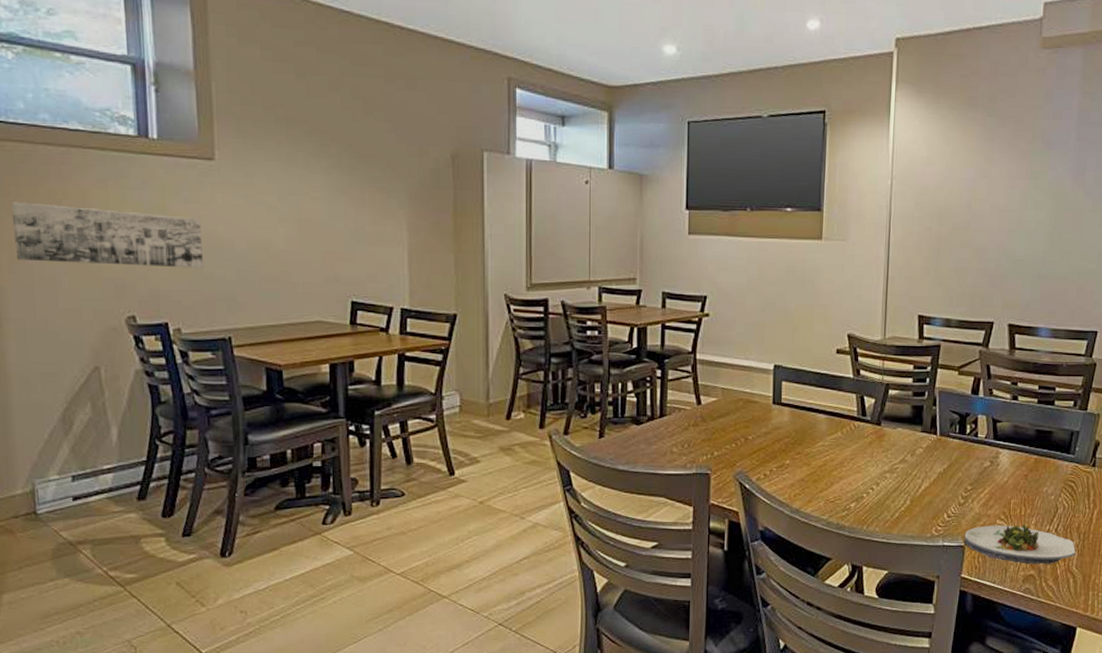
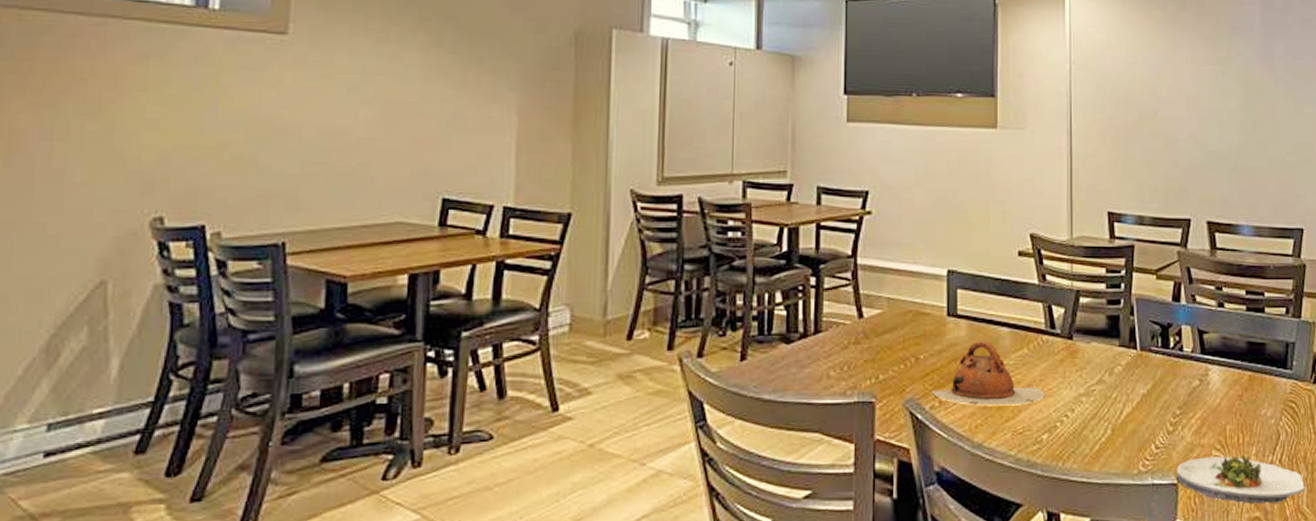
wall art: present [10,202,204,269] -> none [16,80,262,160]
teapot: none [758,426,854,479] -> present [931,341,1044,406]

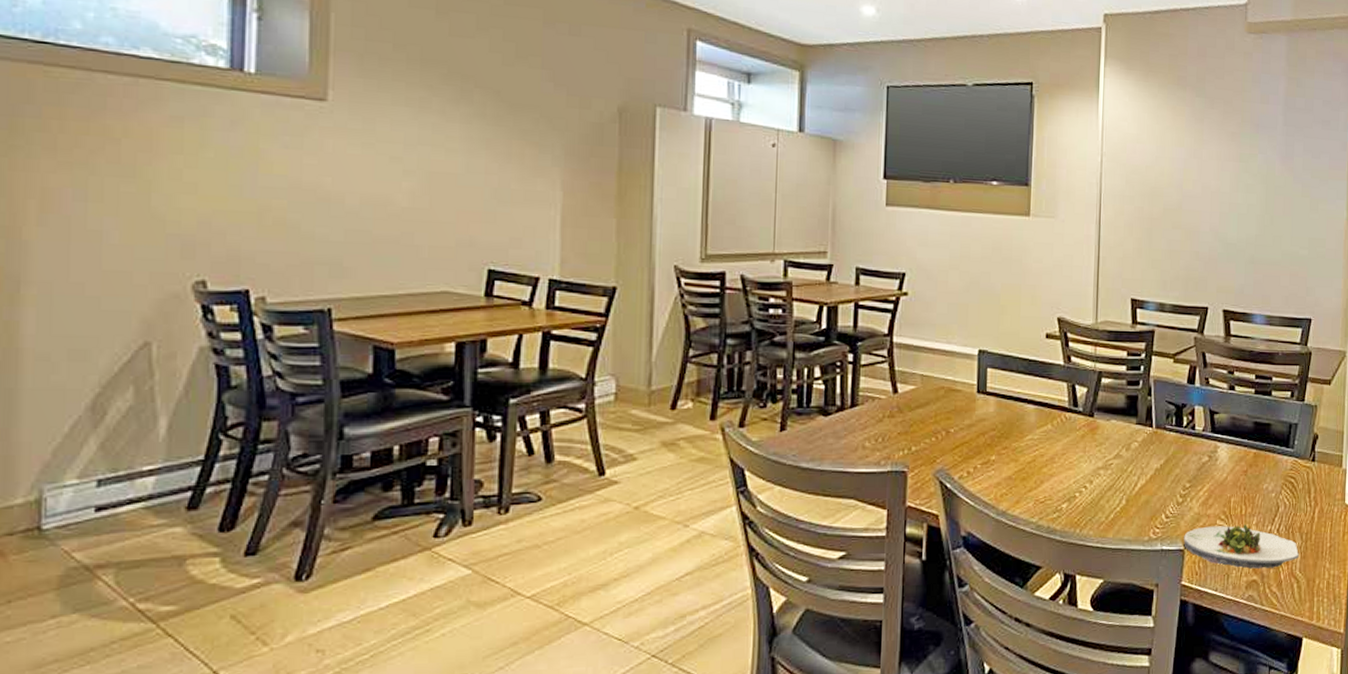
teapot: present [931,341,1044,406] -> none [960,417,1066,477]

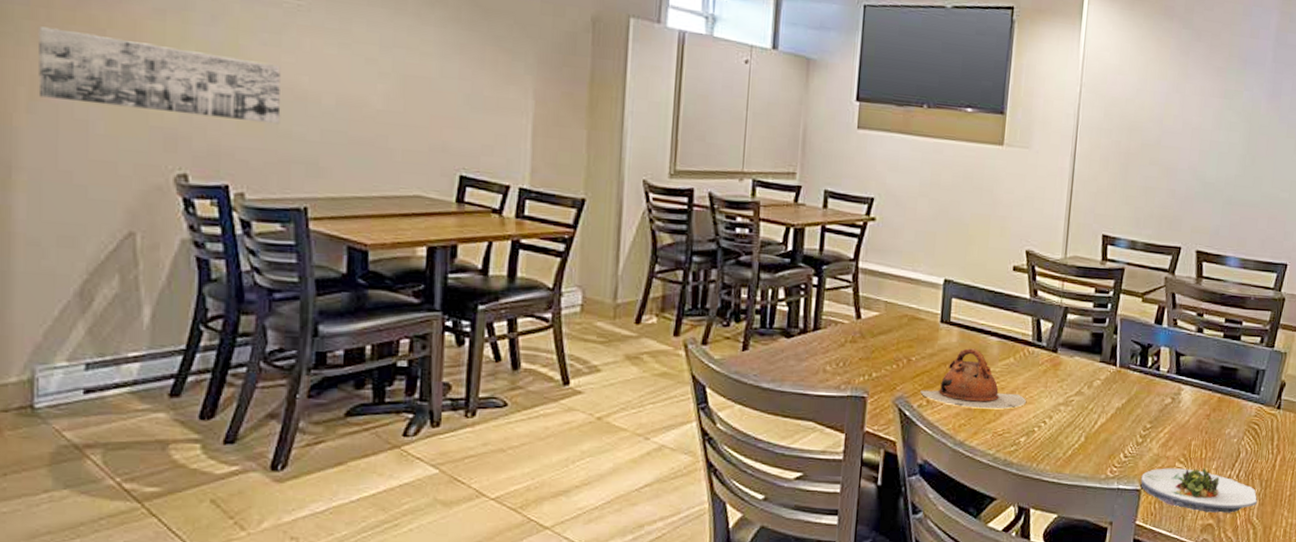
wall art: none [49,138,303,227] -> present [37,26,281,125]
teapot: none [960,417,1066,477] -> present [920,348,1026,410]

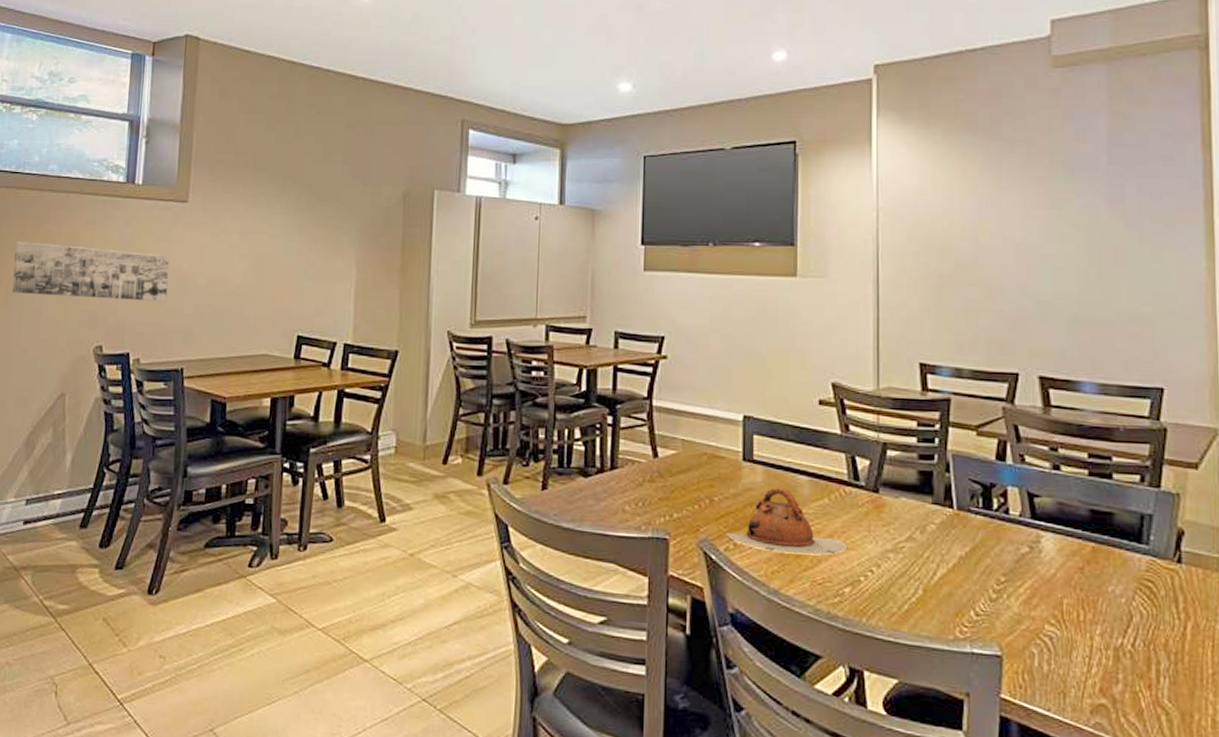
salad plate: present [1141,468,1257,514] -> none [1001,630,1166,692]

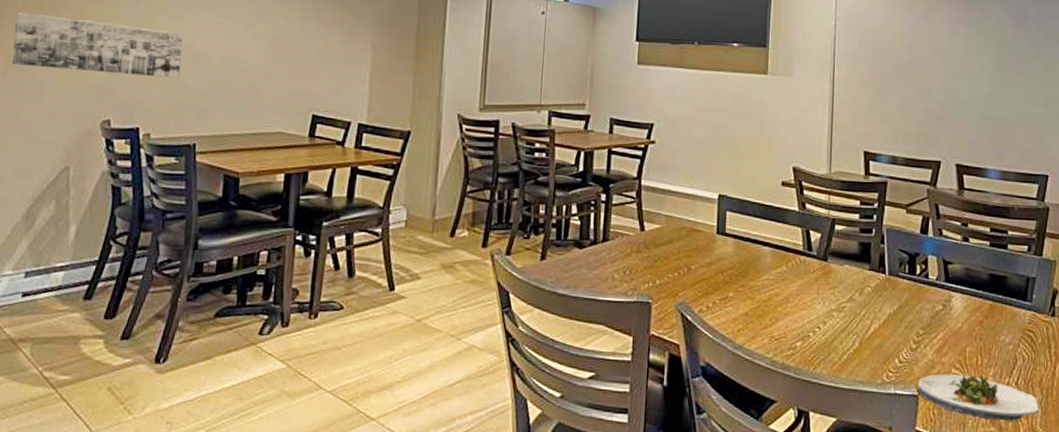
teapot: present [726,488,847,556] -> none [700,257,800,315]
salad plate: none [1001,630,1166,692] -> present [918,374,1039,422]

